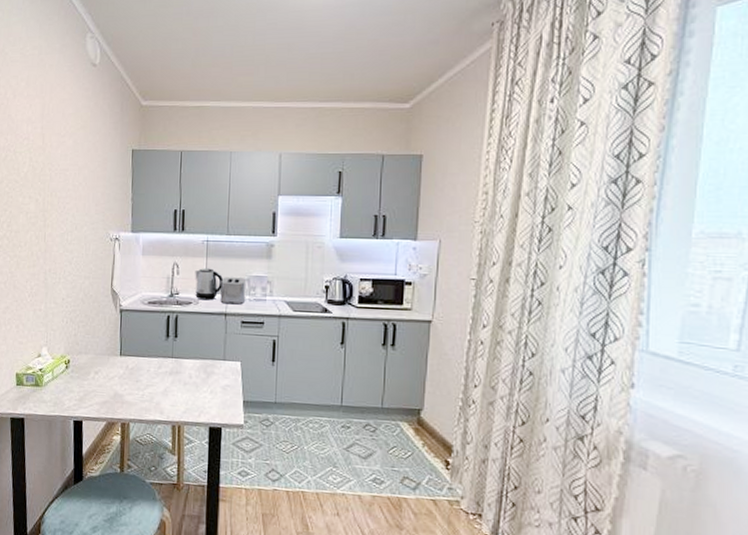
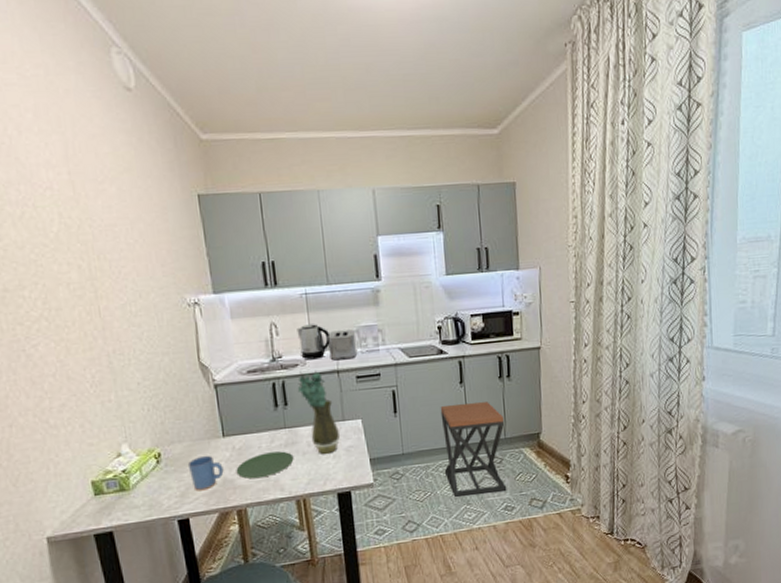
mug: none [88,369,116,399] -> present [187,455,224,491]
plate: none [126,376,176,399] -> present [236,451,294,479]
vase: none [187,309,219,388] -> present [297,370,340,454]
stool: none [315,364,383,462] -> present [440,402,507,497]

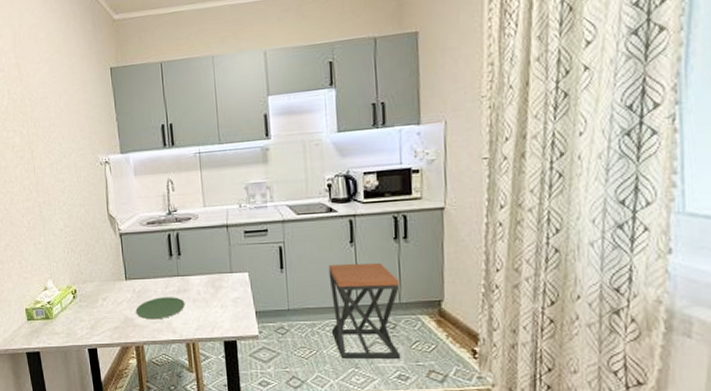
mug: present [187,455,224,491] -> none [97,295,126,326]
kettle: present [297,324,330,360] -> none [190,181,220,215]
vase: present [297,370,340,454] -> none [189,224,227,303]
toaster: present [328,329,358,361] -> none [218,186,246,216]

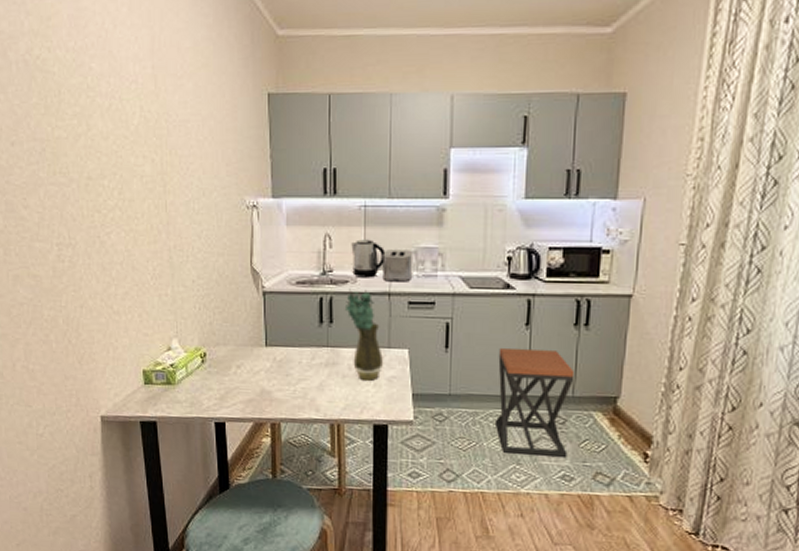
plate: present [135,297,185,320] -> none [274,369,333,395]
vase: none [189,224,227,303] -> present [344,289,383,381]
kettle: none [190,181,220,215] -> present [351,239,384,278]
toaster: none [218,186,246,216] -> present [382,249,414,282]

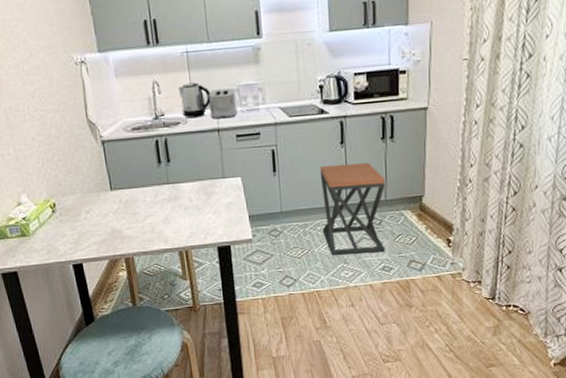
vase: present [344,289,383,381] -> none [179,128,220,209]

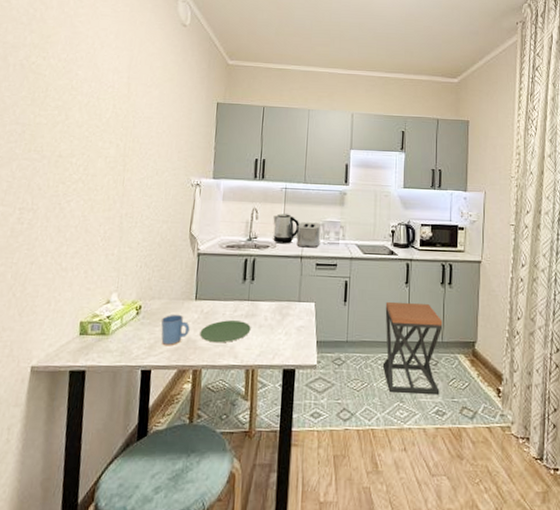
mug: none [79,206,113,239] -> present [160,314,190,346]
plate: none [123,205,177,230] -> present [200,320,251,343]

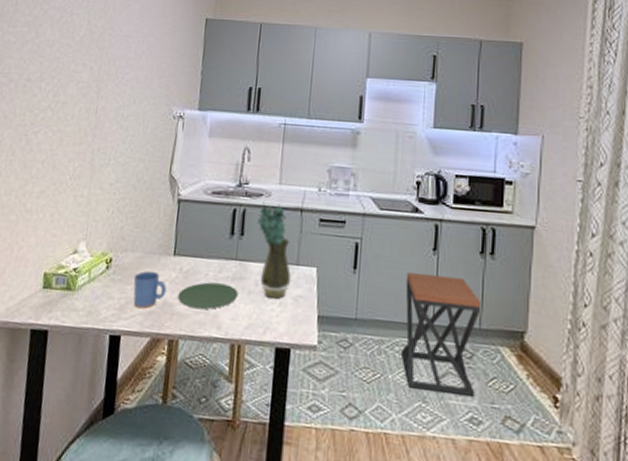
vase: none [264,252,294,330] -> present [256,202,291,299]
kettle: present [273,213,299,244] -> none [267,155,300,193]
toaster: present [296,222,321,248] -> none [296,166,328,200]

